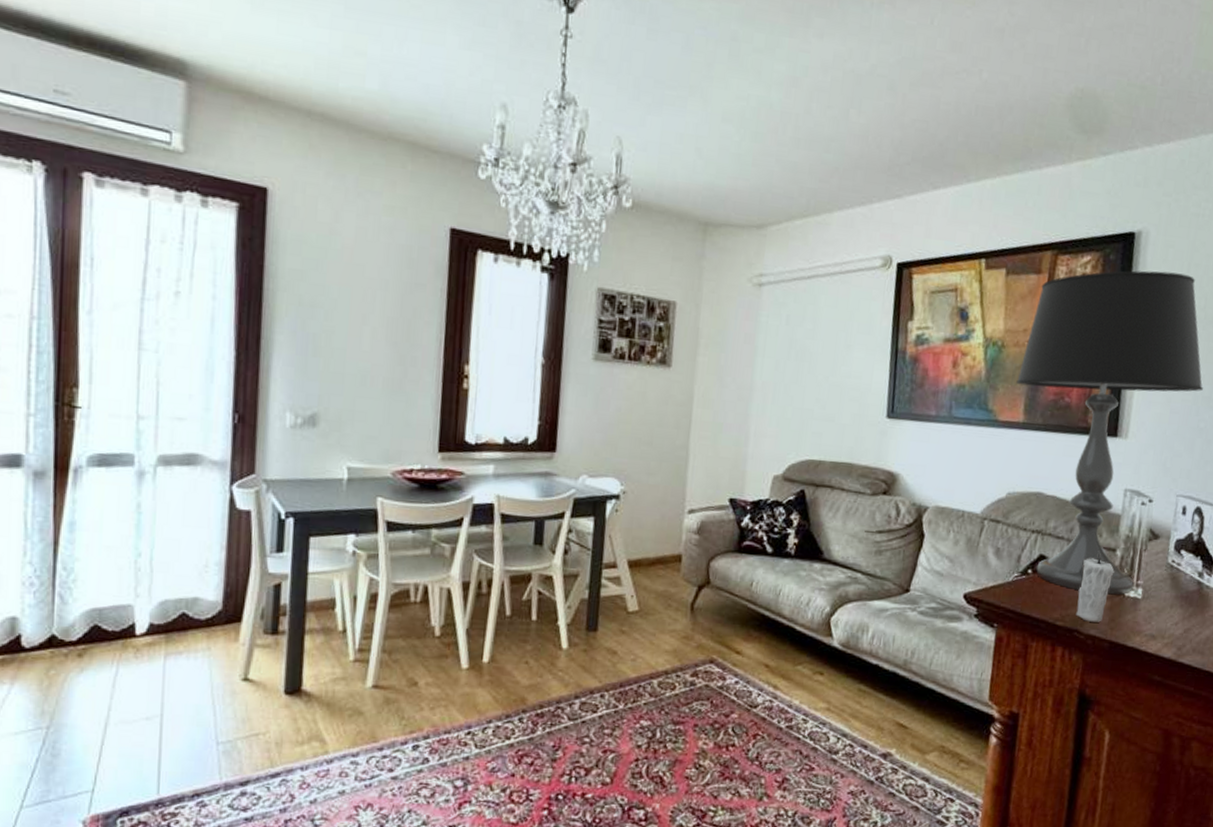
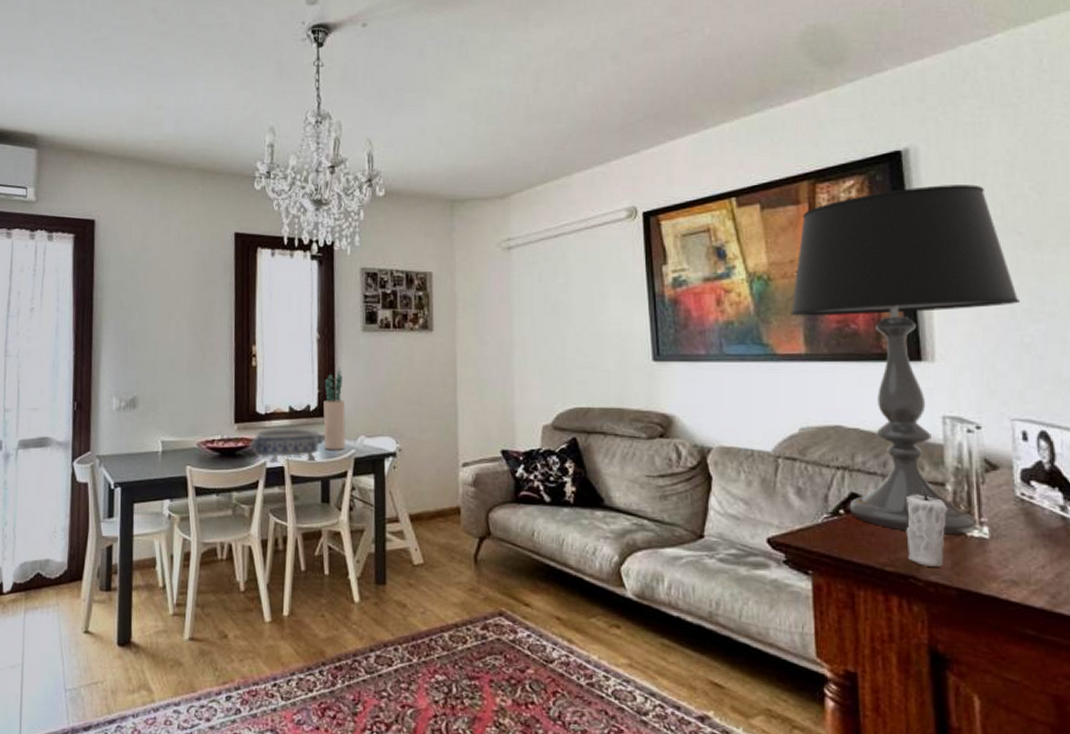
decorative bowl: none [456,461,540,500] -> present [251,427,323,464]
vase: none [541,398,568,490] -> present [323,367,346,451]

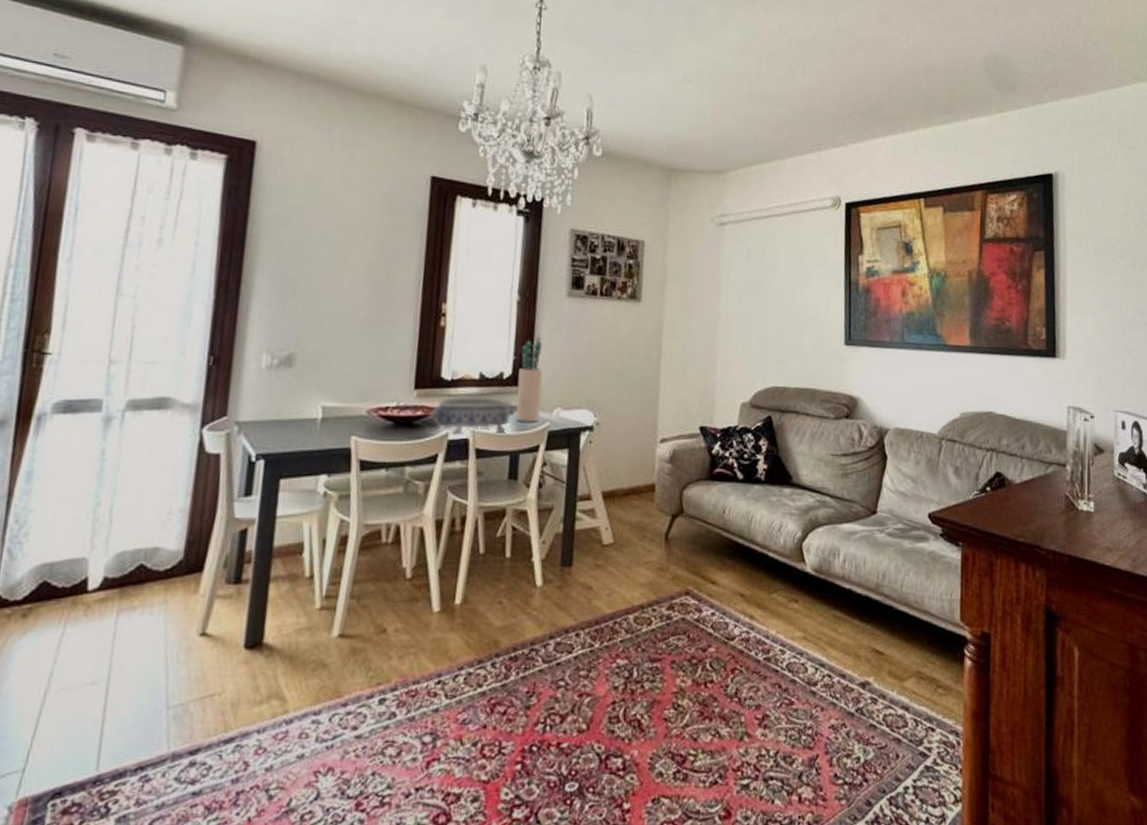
table lamp: present [791,184,1020,535] -> none [960,207,1127,509]
candle: present [906,486,948,567] -> none [1035,466,1066,537]

